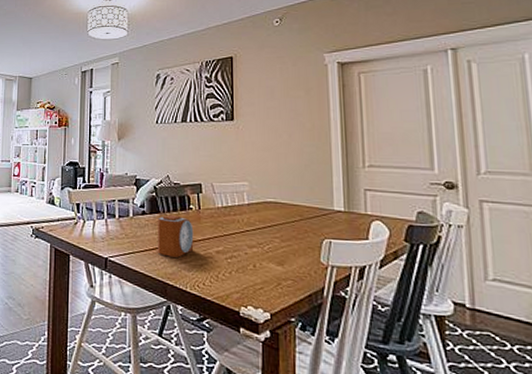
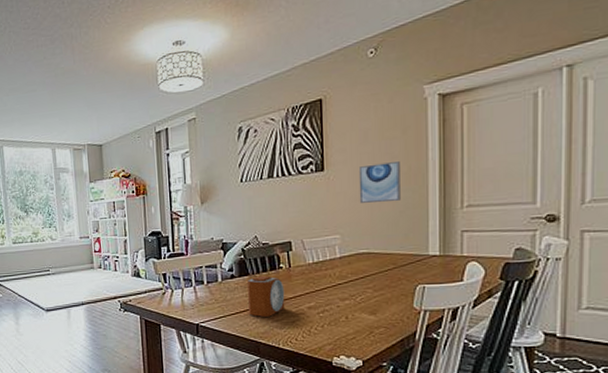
wall art: none [265,118,305,154] -> present [358,162,401,203]

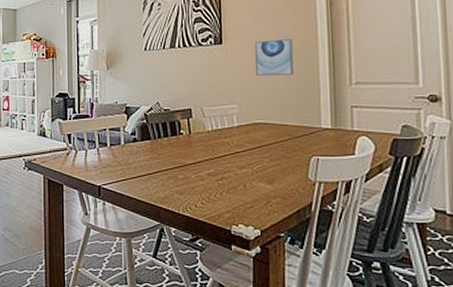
alarm clock: present [247,275,285,317] -> none [149,141,185,182]

